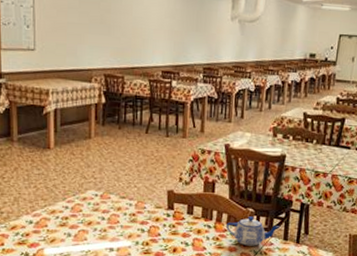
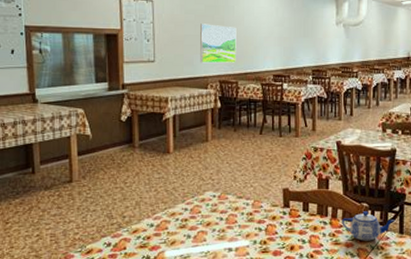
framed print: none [84,11,124,56] -> present [200,23,237,64]

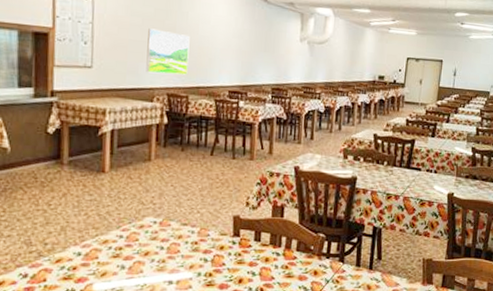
teapot: present [342,211,395,241] -> none [296,242,352,274]

